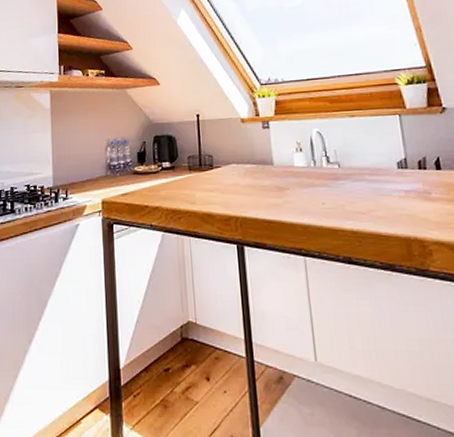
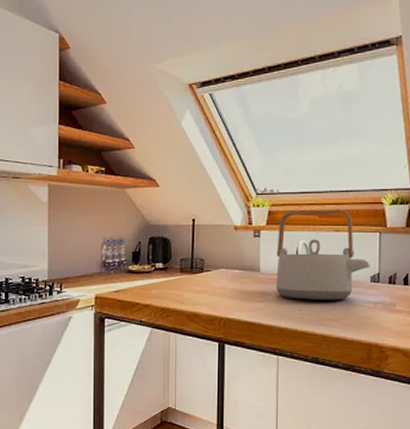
teapot: none [287,93,394,192] -> present [276,209,370,300]

